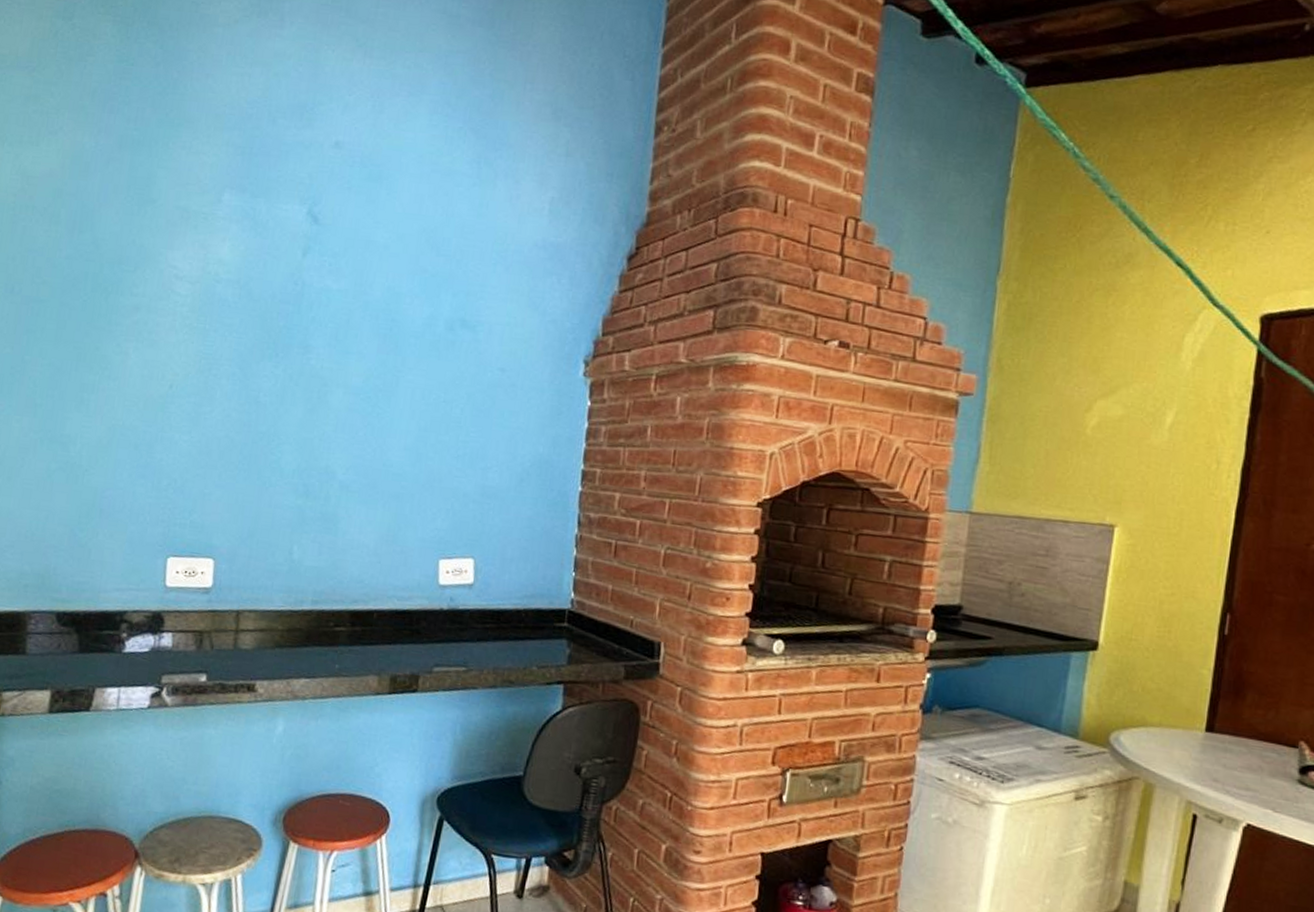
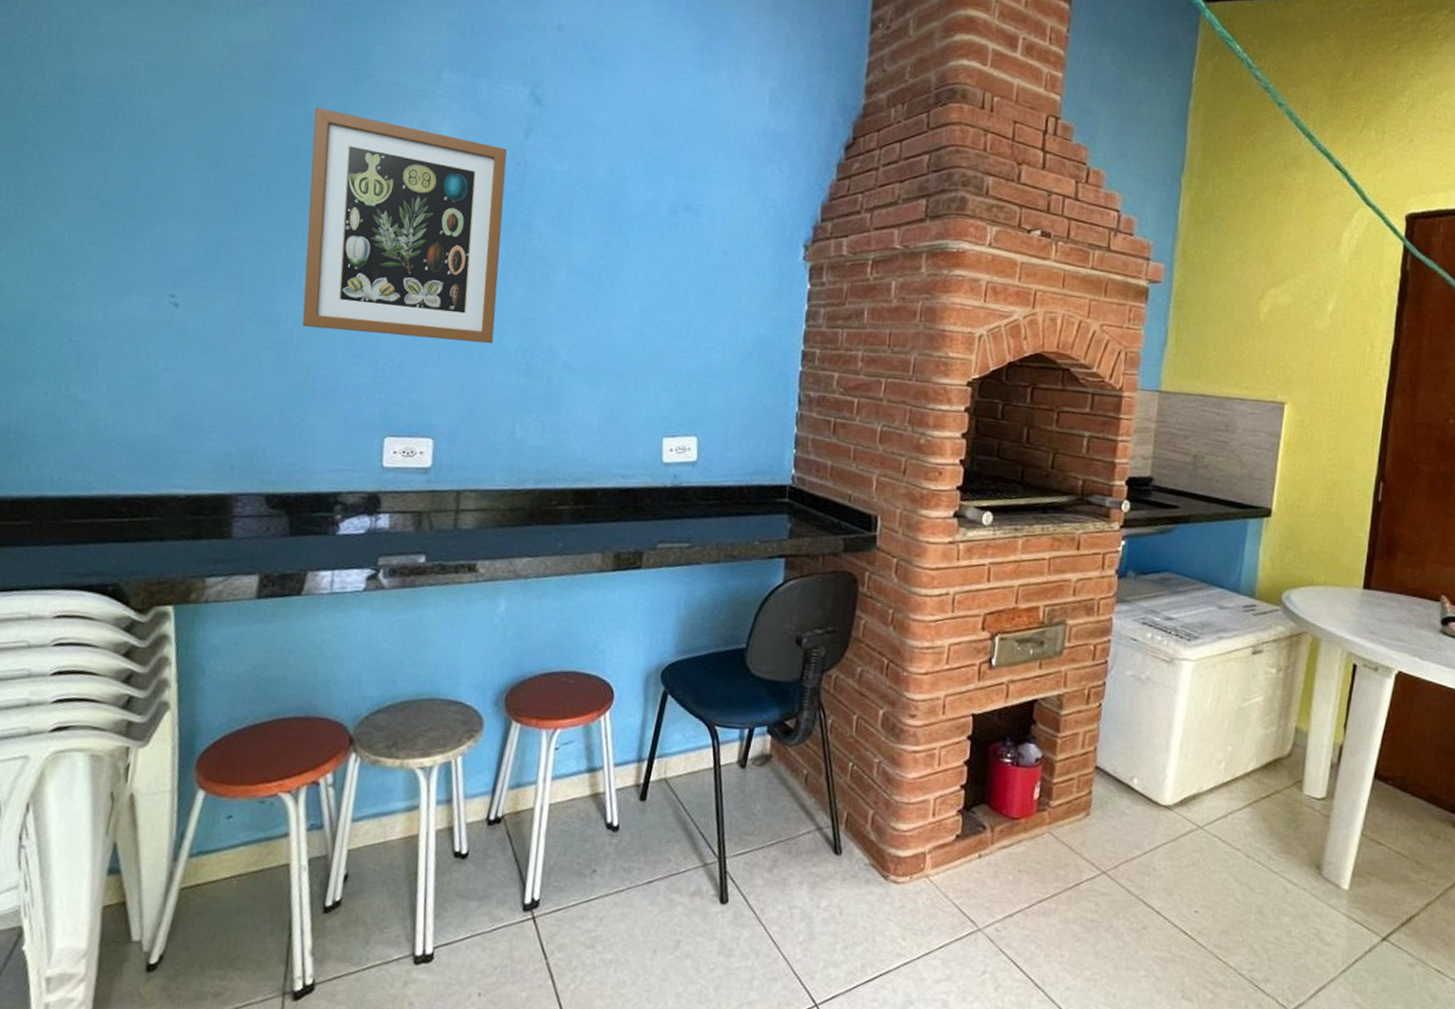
wall art: none [90,233,285,465] -> present [302,107,507,344]

